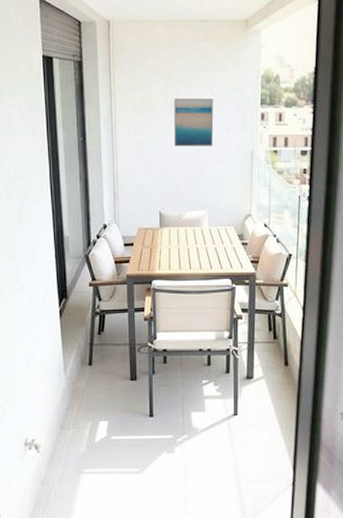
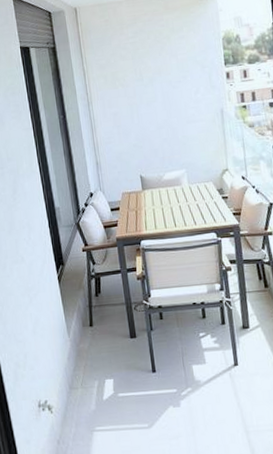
wall art: present [174,99,214,147] -> none [142,65,184,114]

